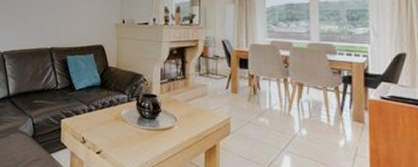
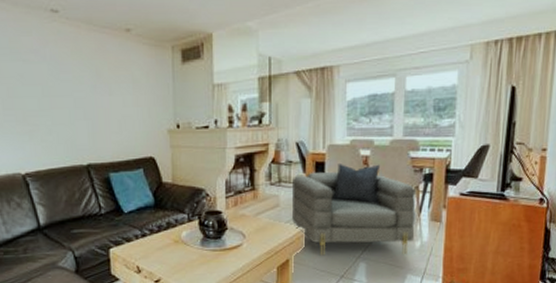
armchair: none [218,60,338,153] -> present [291,162,417,256]

